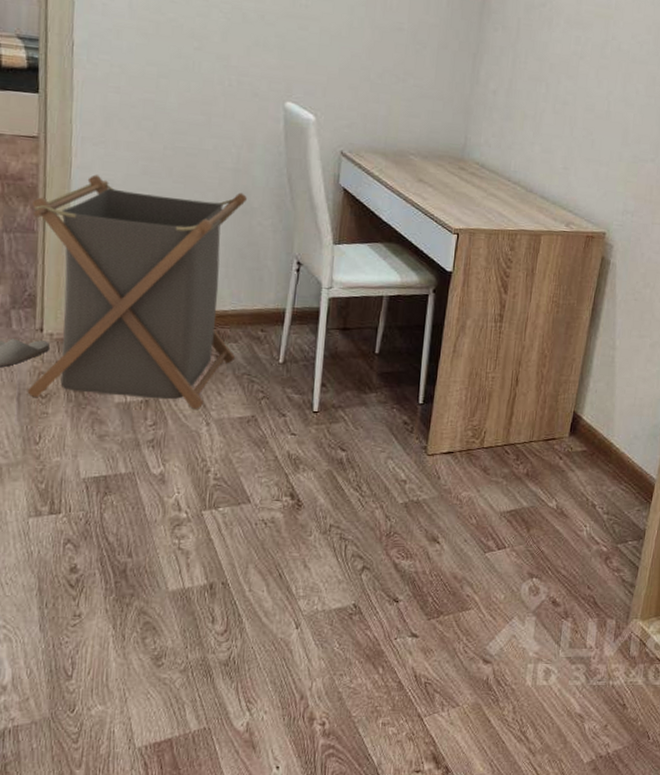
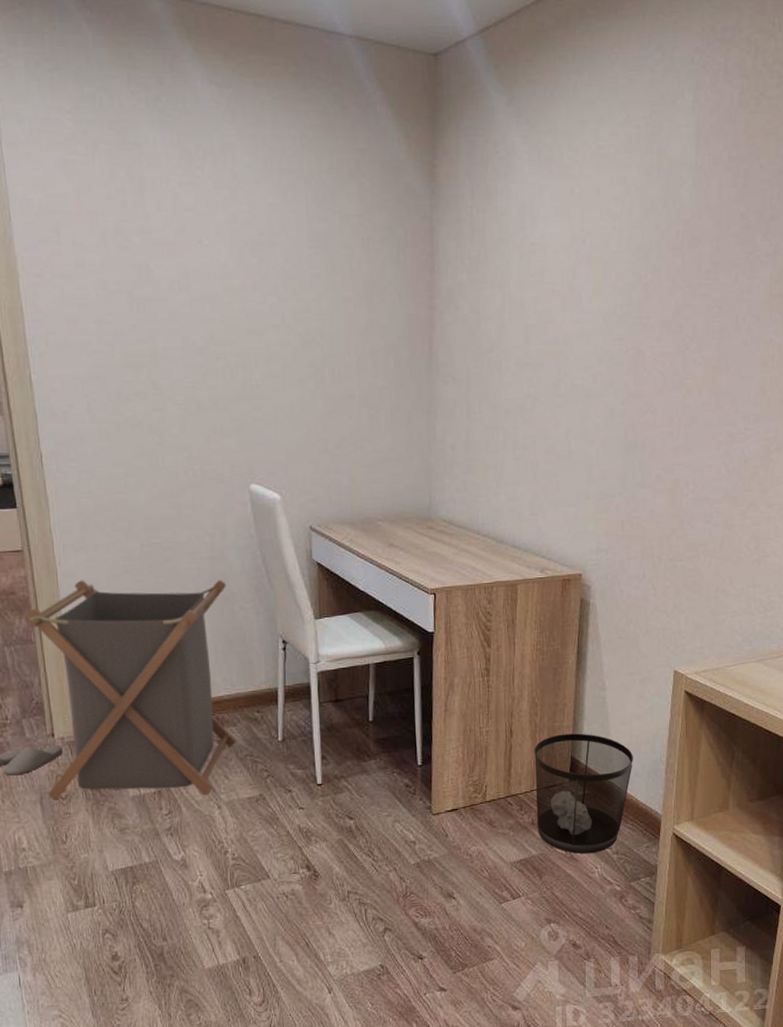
waste bin: none [531,388,636,511] -> present [534,733,634,854]

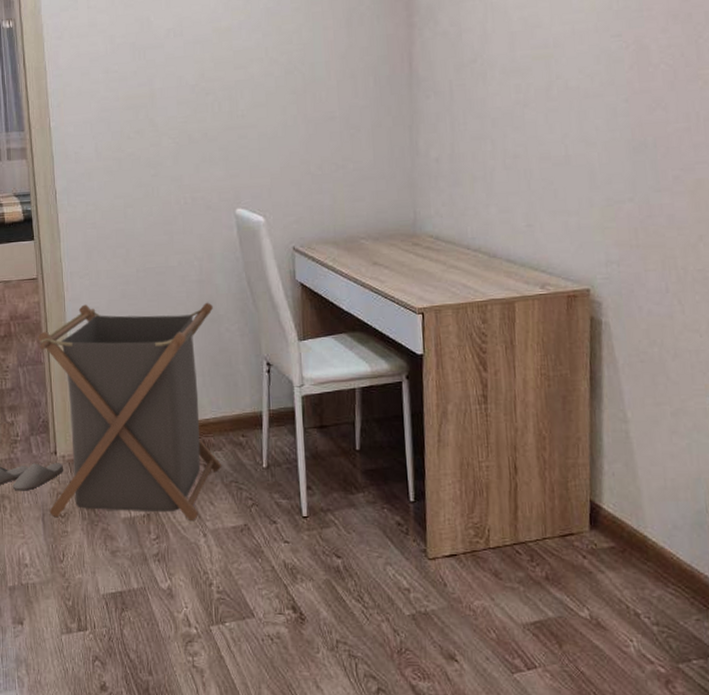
waste bin: present [534,733,634,854] -> none [544,473,671,621]

